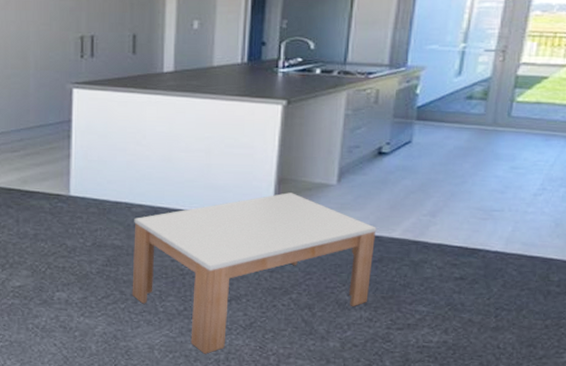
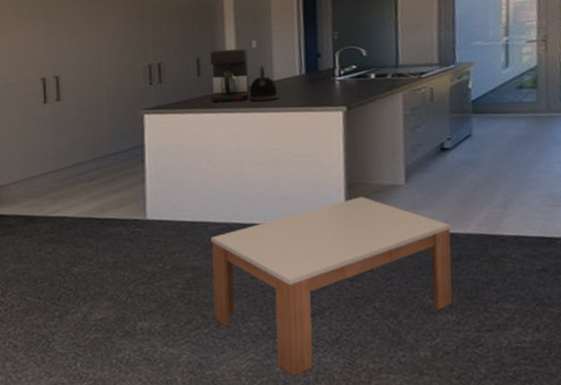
coffee maker: none [145,27,188,84] -> present [210,48,250,103]
kettle: none [185,48,216,87] -> present [249,65,278,102]

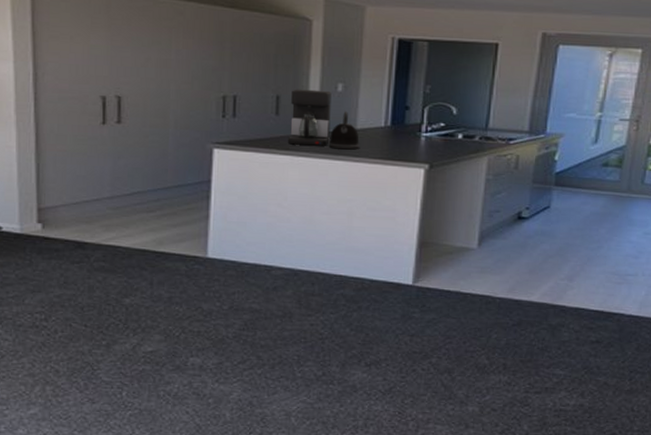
coffee table: present [211,197,453,376] -> none [269,256,516,420]

